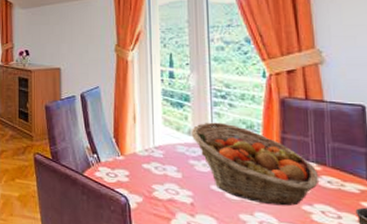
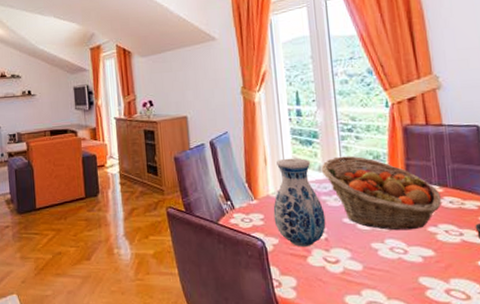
vase: none [139,118,193,210] -> present [273,158,326,248]

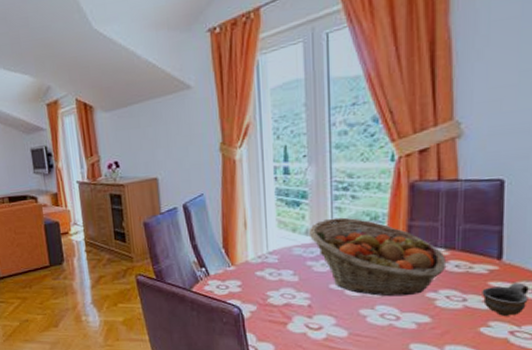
vase: present [273,158,326,248] -> none [252,221,310,314]

